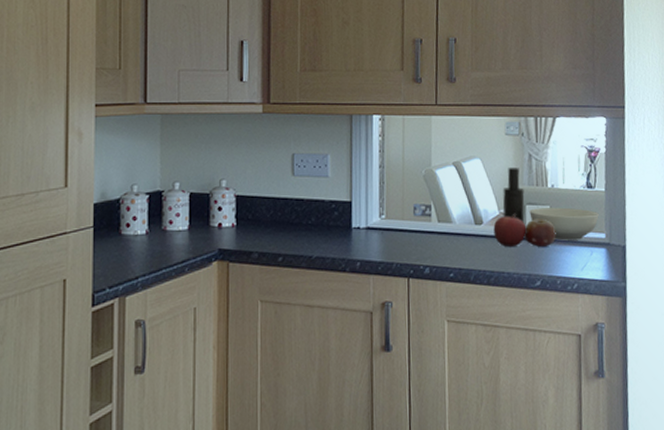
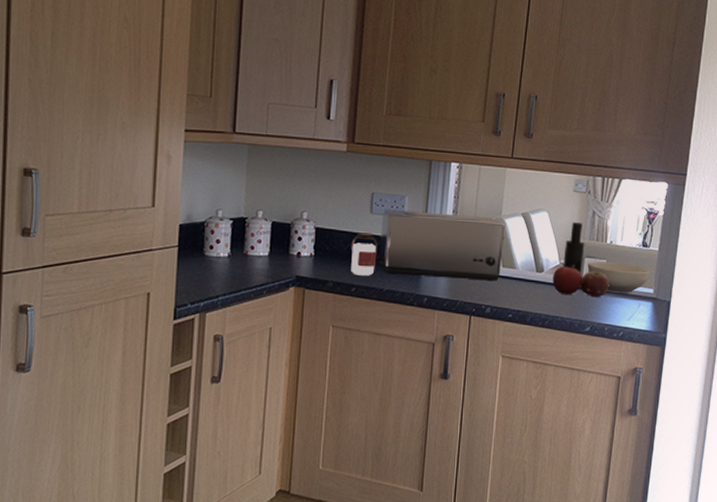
jar: none [274,197,303,244] -> present [351,232,378,276]
toaster: none [305,169,437,240] -> present [379,209,505,281]

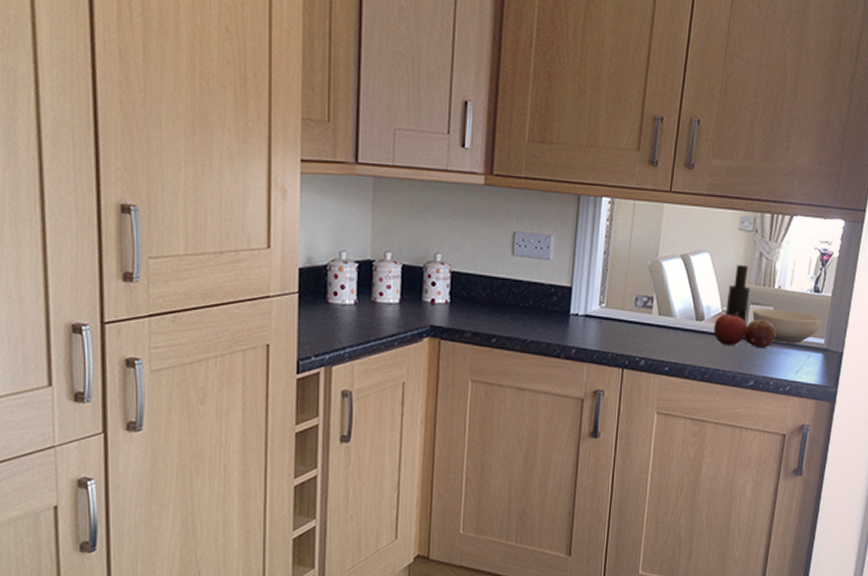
jar: present [351,232,378,276] -> none [490,277,520,325]
toaster: present [379,209,505,281] -> none [522,250,662,331]

